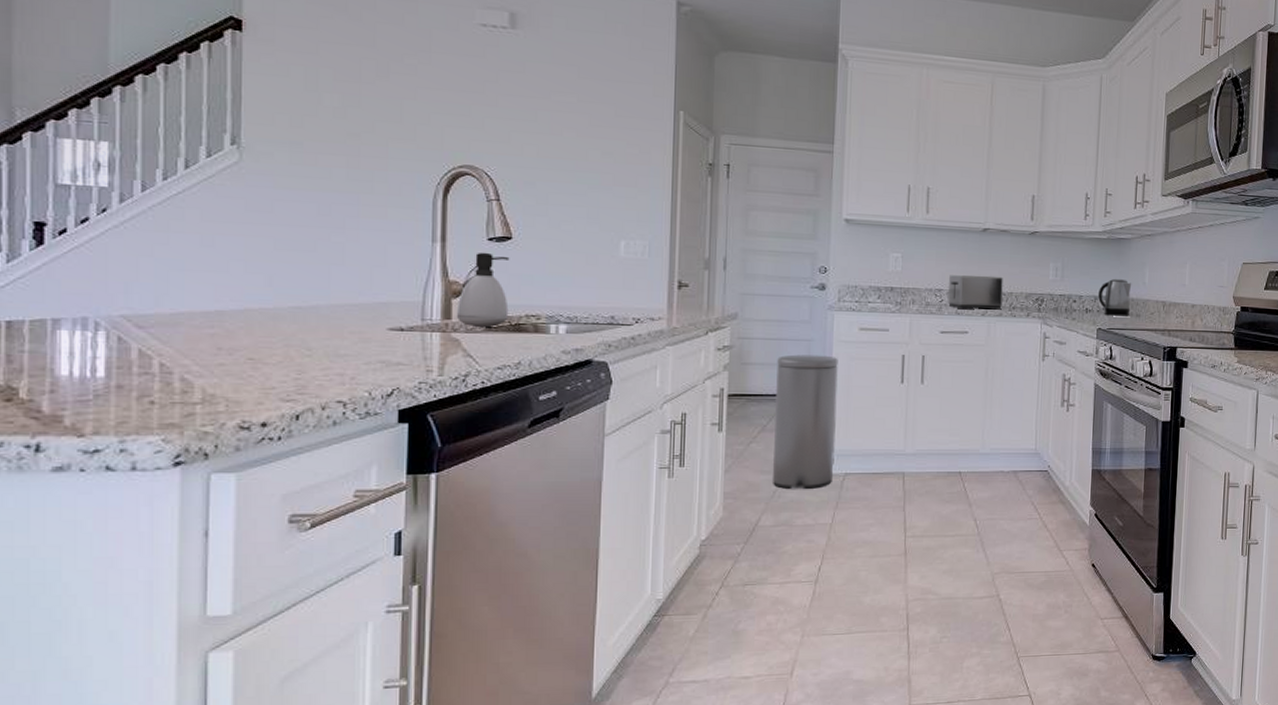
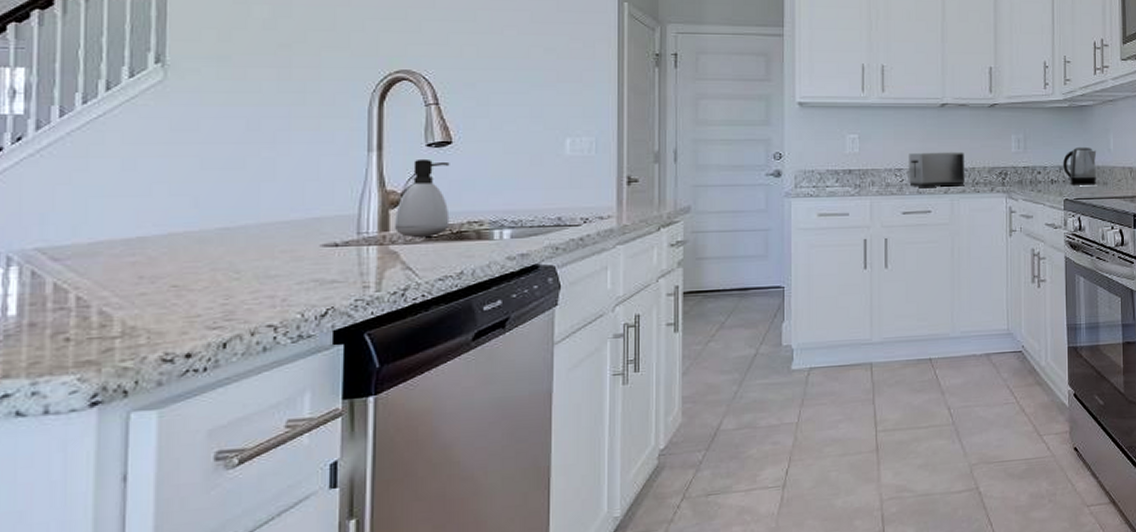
pedal bin: present [773,354,838,490] -> none [734,244,798,389]

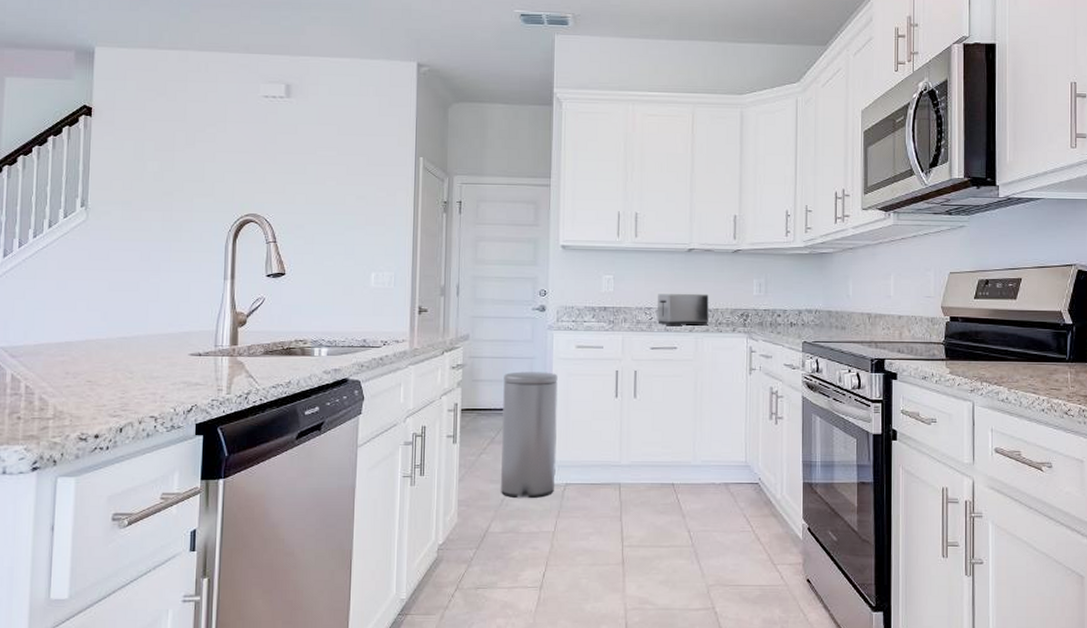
soap dispenser: present [394,158,450,238] -> none [241,287,283,352]
pedal bin: none [734,244,798,389] -> present [501,371,558,499]
kettle: present [1063,146,1097,186] -> none [802,292,836,329]

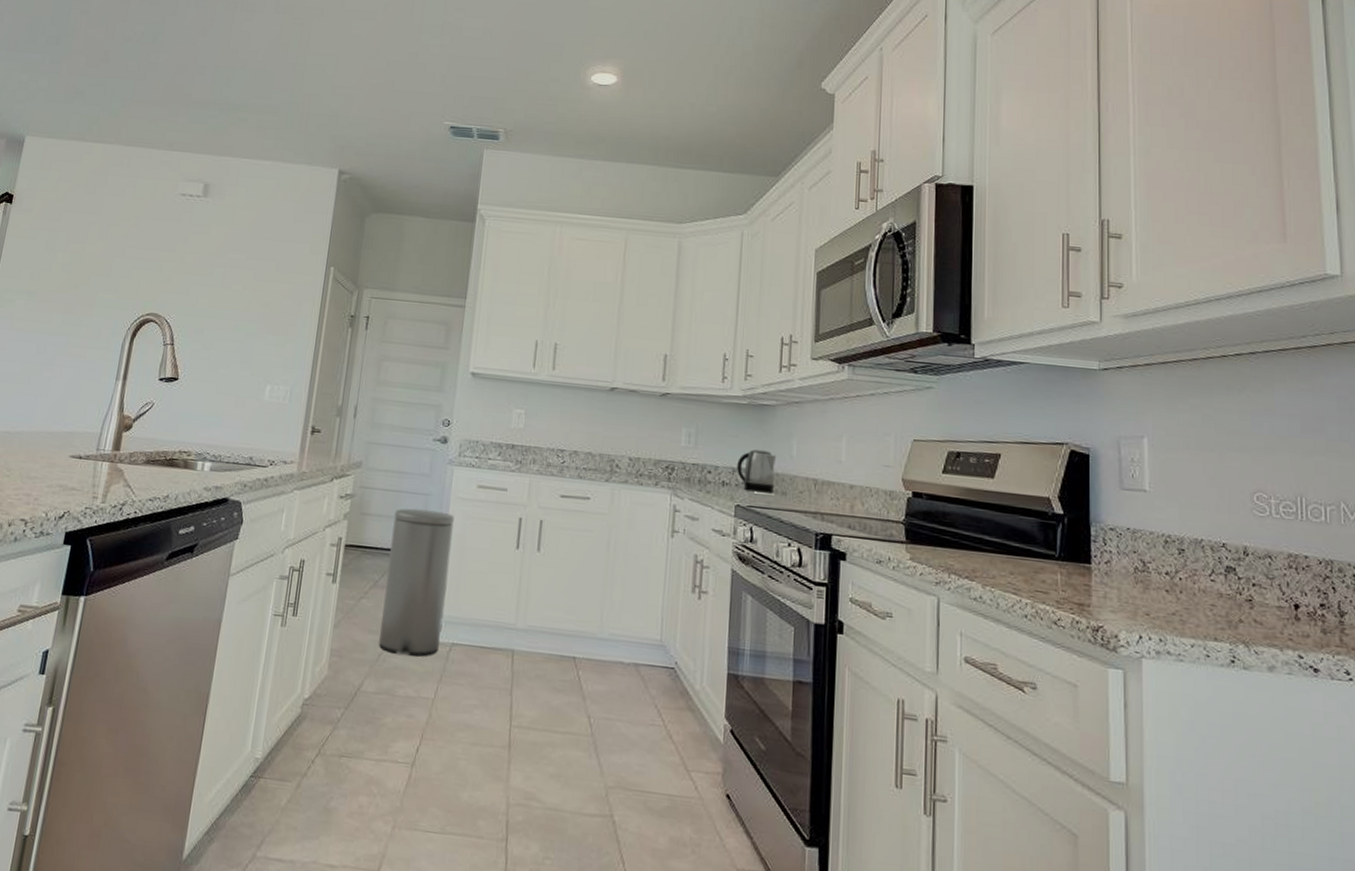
toaster: present [657,293,709,326] -> none [570,435,630,476]
kettle: none [802,292,836,329] -> present [737,449,777,494]

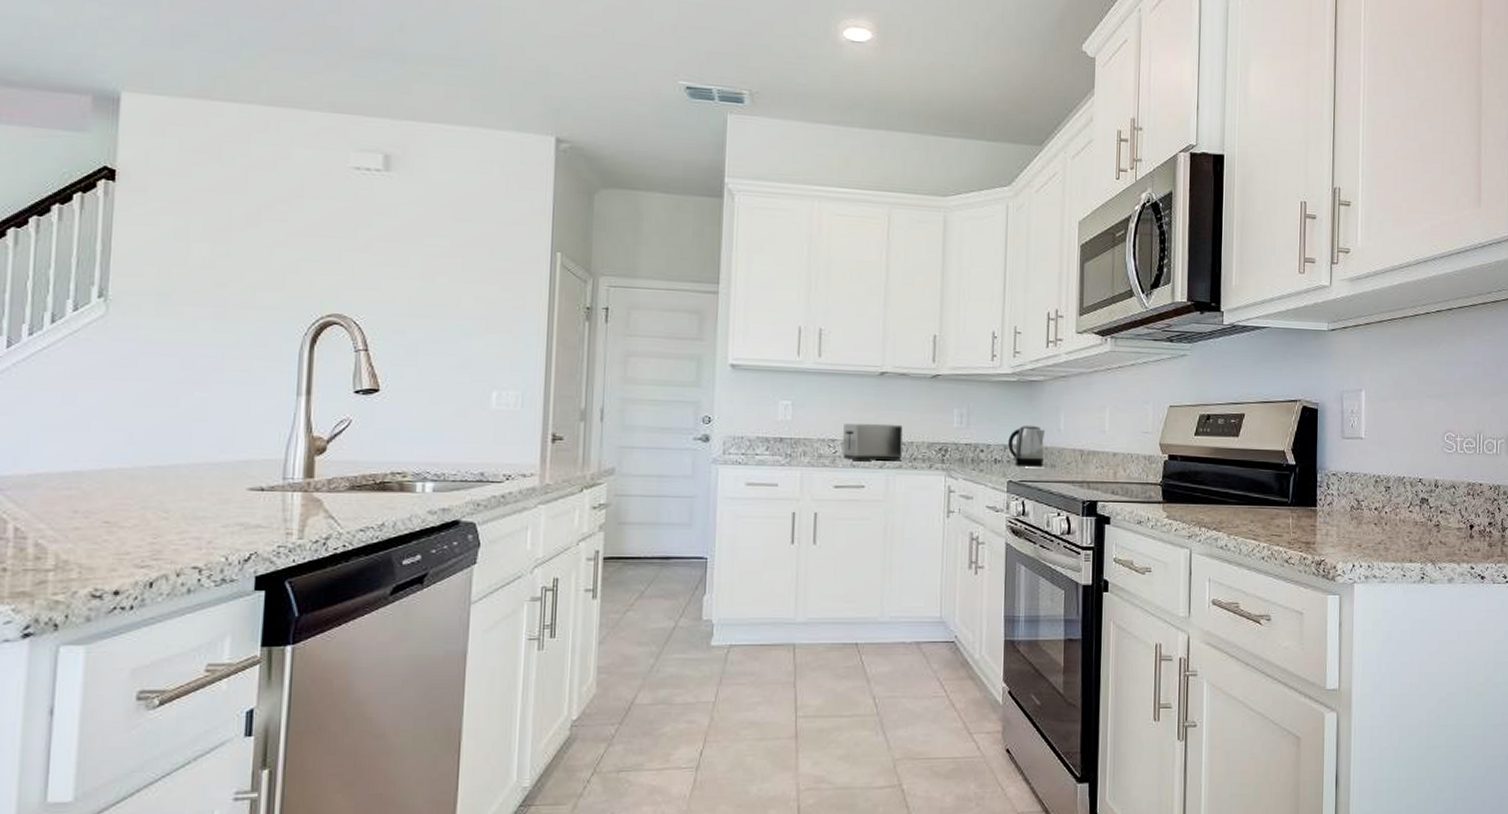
pedal bin: present [379,508,454,657] -> none [651,513,723,664]
toaster: none [570,435,630,476] -> present [843,423,903,462]

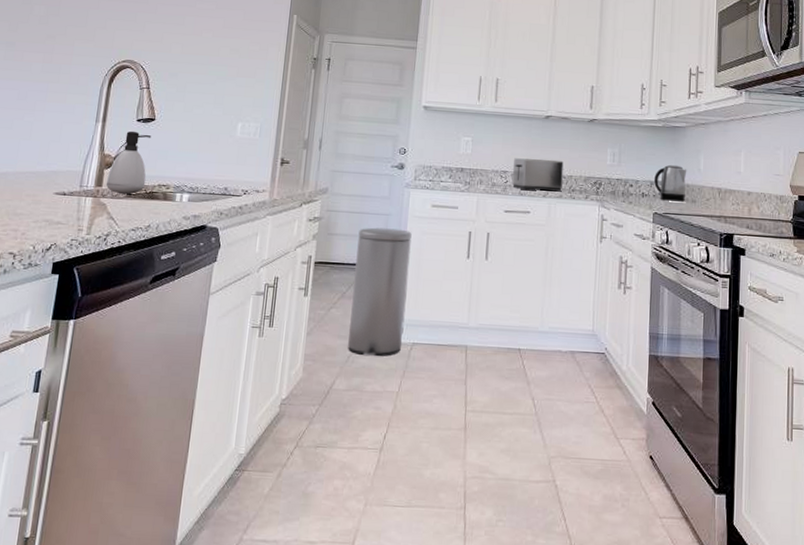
soap dispenser: none [318,405,376,487] -> present [105,131,152,195]
pedal bin: none [651,513,723,664] -> present [348,227,412,357]

